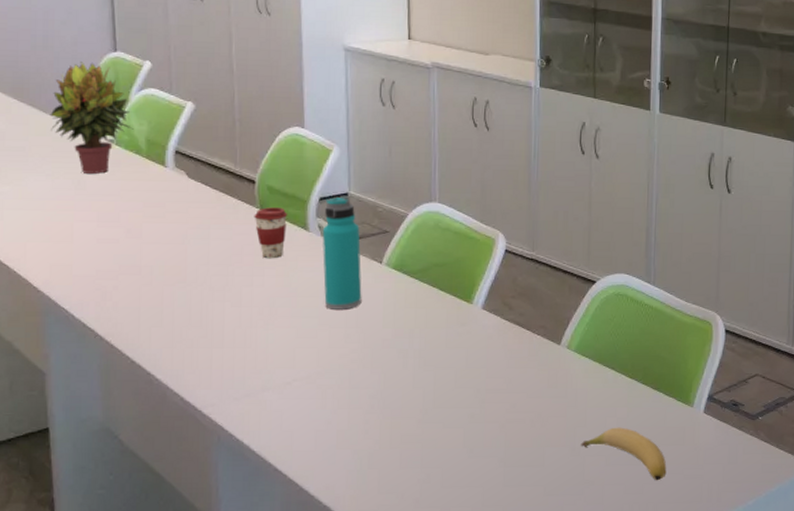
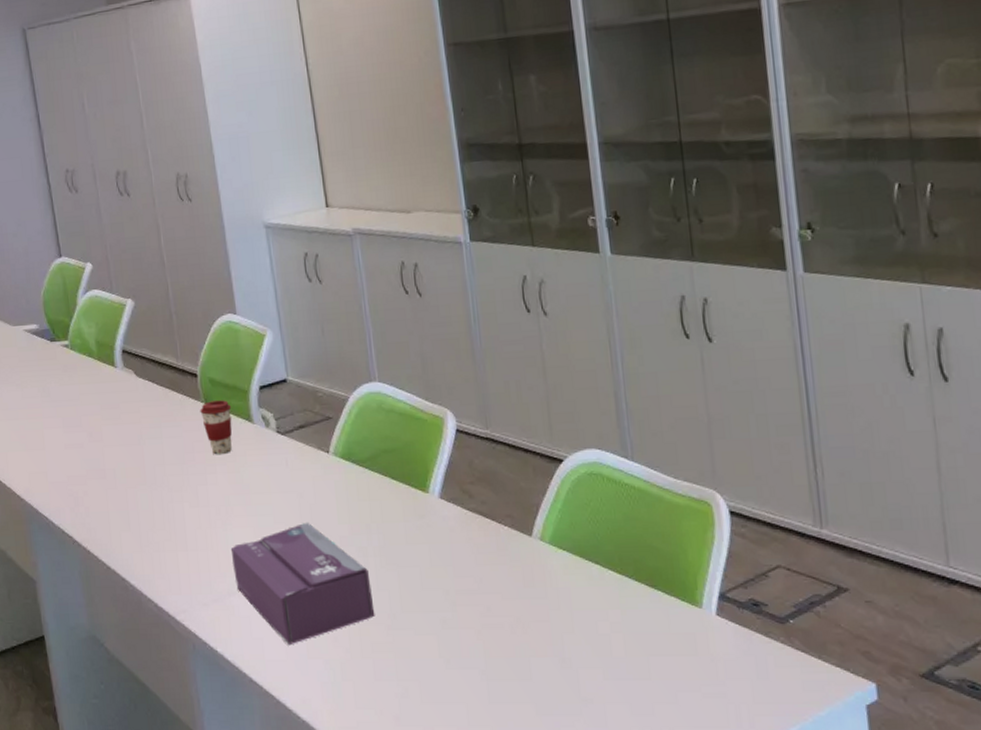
potted plant: present [50,62,133,174] -> none [13,270,84,380]
tissue box: none [270,325,408,437] -> present [230,522,375,646]
water bottle: present [322,196,362,310] -> none [265,383,314,506]
banana: present [581,427,667,481] -> none [571,633,680,700]

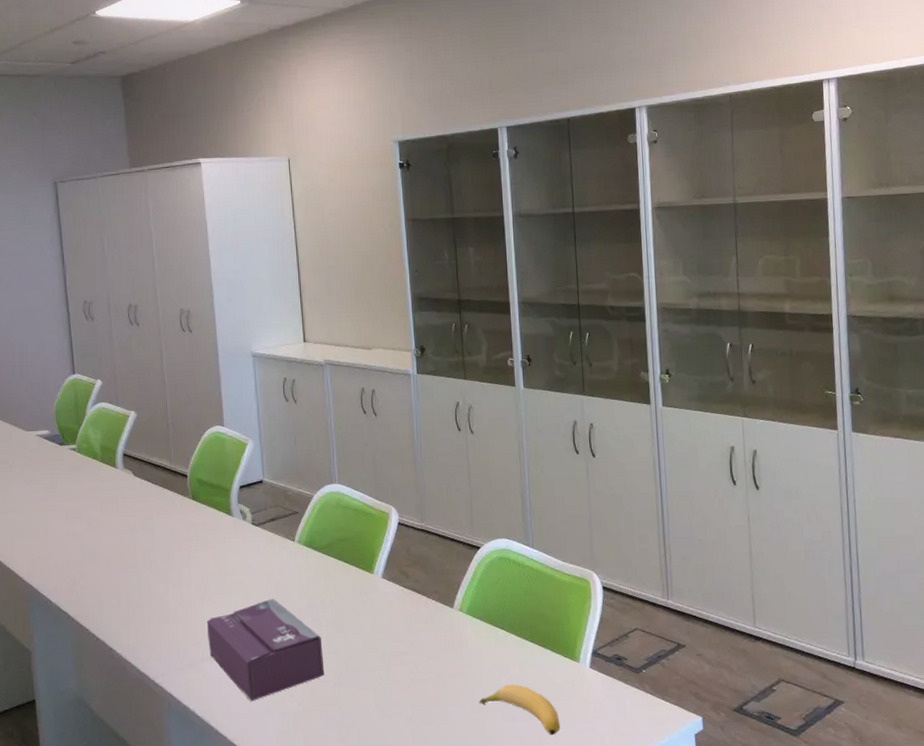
coffee cup: present [200,400,233,455] -> none [188,497,215,543]
banana: none [571,633,680,700] -> present [479,684,560,736]

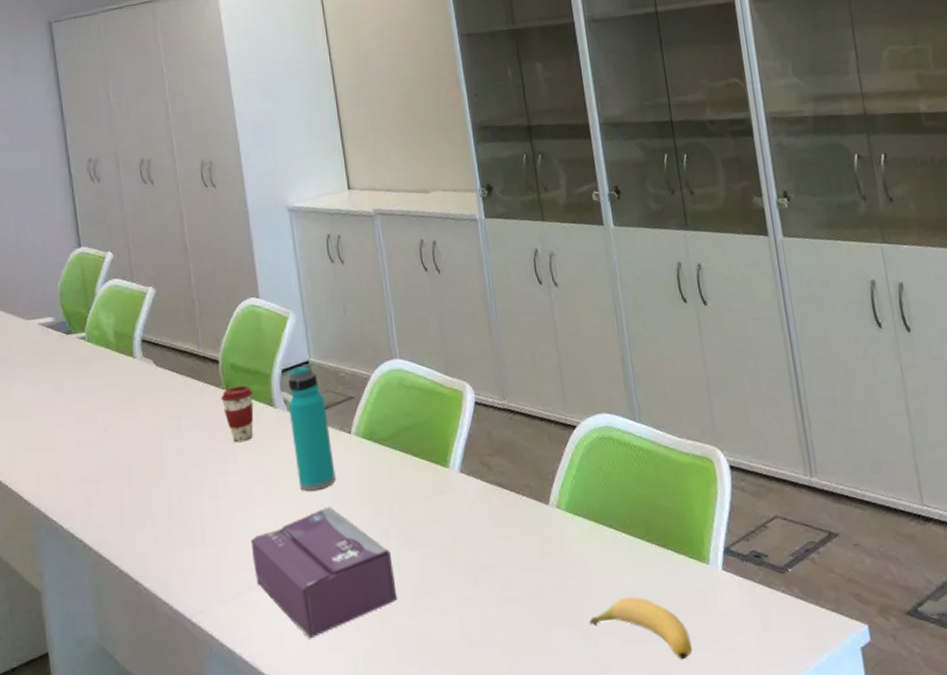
coffee cup: none [188,497,215,543] -> present [221,385,254,443]
water bottle: none [243,483,280,585] -> present [288,364,336,491]

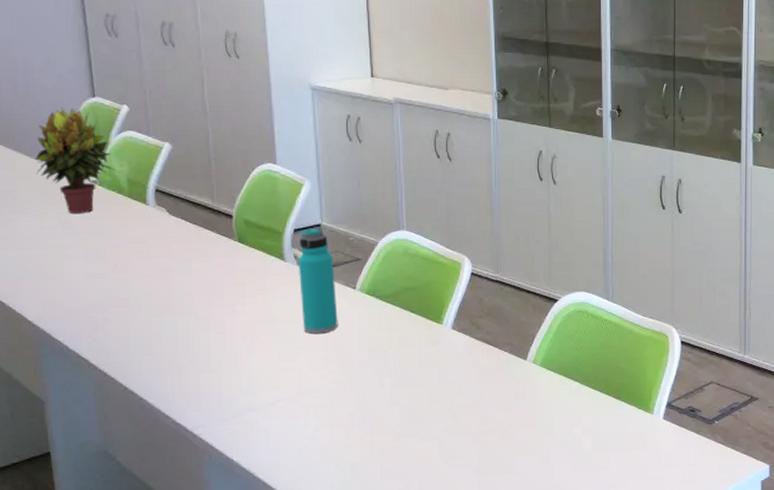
potted plant: none [27,261,102,375] -> present [35,108,115,213]
coffee cup: present [221,385,254,443] -> none [233,240,265,288]
tissue box: present [250,506,398,639] -> none [253,347,386,453]
banana: present [589,596,692,660] -> none [549,435,630,484]

